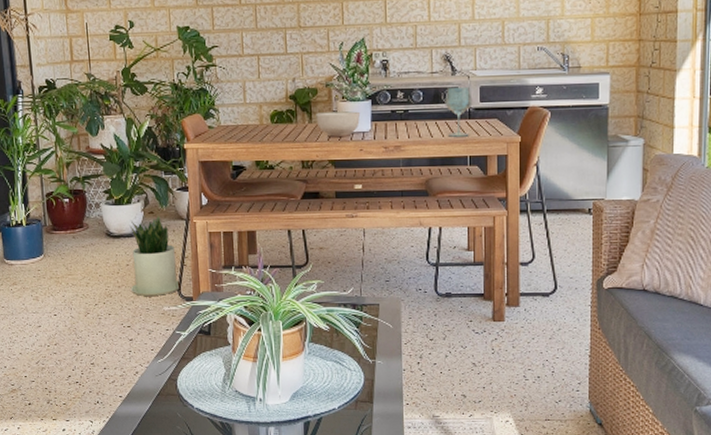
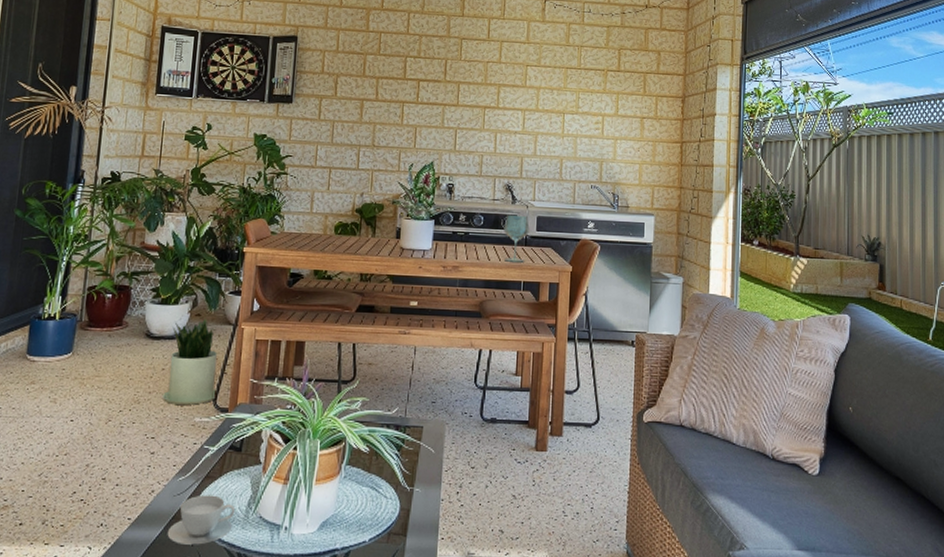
teacup: none [155,374,213,416] -> present [167,495,236,545]
bowl: present [316,111,361,137] -> none [379,227,423,253]

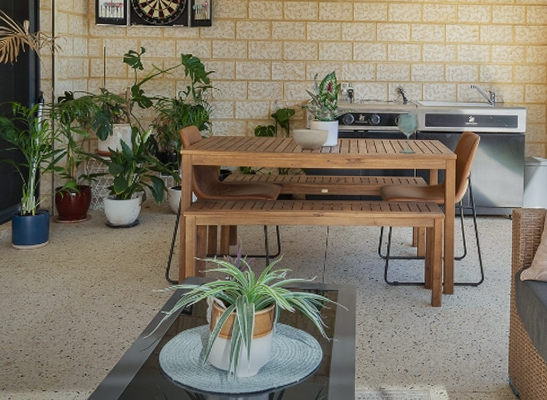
planter: present [161,318,218,405] -> none [124,209,169,279]
teacup: present [167,495,236,545] -> none [138,349,191,388]
bowl: none [379,227,423,253] -> present [293,129,329,149]

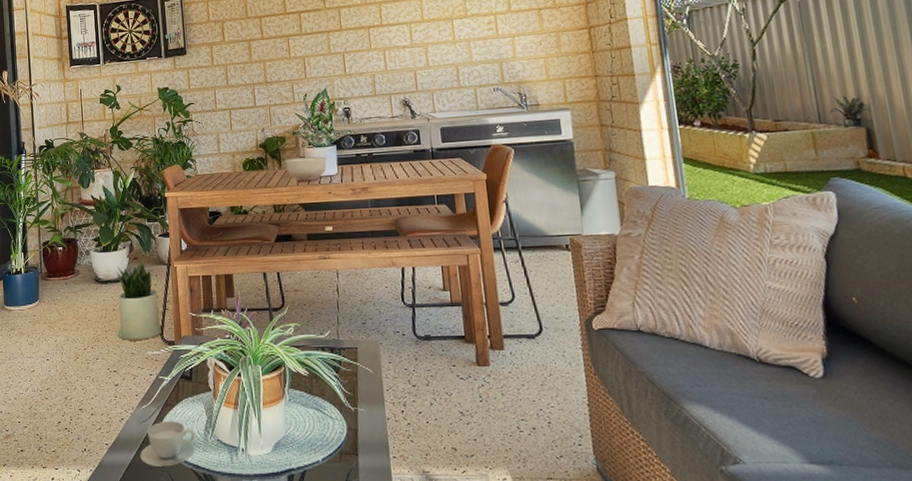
planter: none [124,209,169,279] -> present [116,260,163,340]
teacup: none [138,349,191,388] -> present [140,421,195,467]
wine glass: present [397,113,419,153] -> none [407,128,435,177]

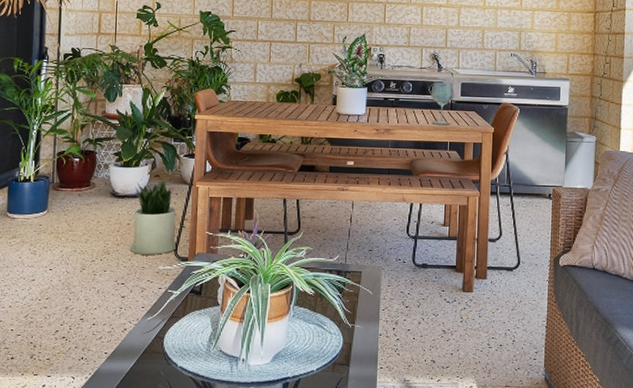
teacup: present [140,421,195,467] -> none [140,332,198,375]
bowl: present [285,156,327,181] -> none [317,95,357,118]
wine glass: none [407,128,435,177] -> present [431,81,455,125]

